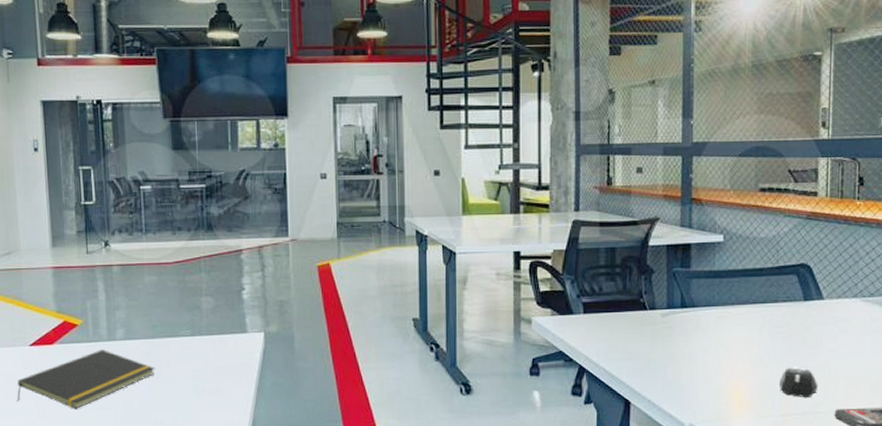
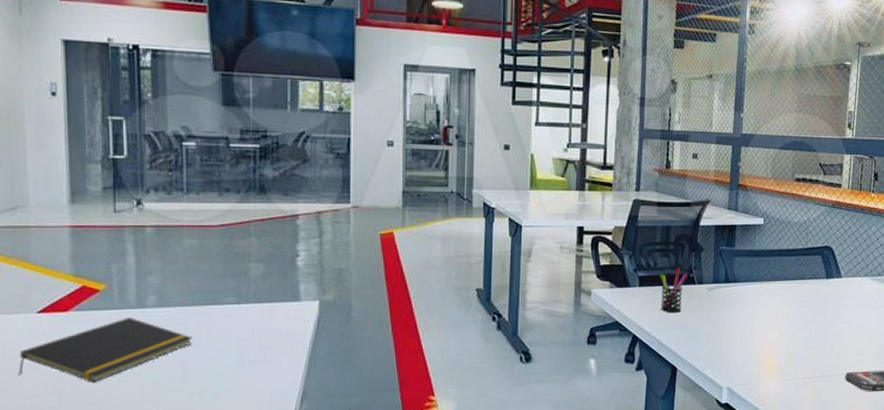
pen holder: none [606,293,639,343] -> present [660,268,689,314]
mouse: present [778,366,818,398] -> none [802,335,834,363]

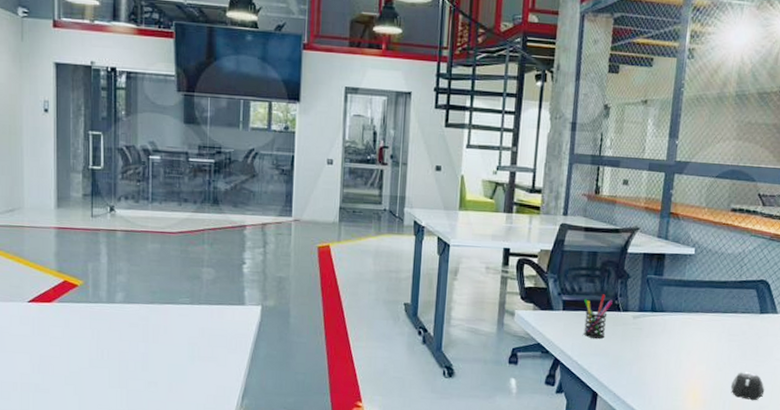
notepad: present [18,318,193,383] -> none [11,311,152,367]
mouse: none [802,335,834,363] -> present [730,371,765,401]

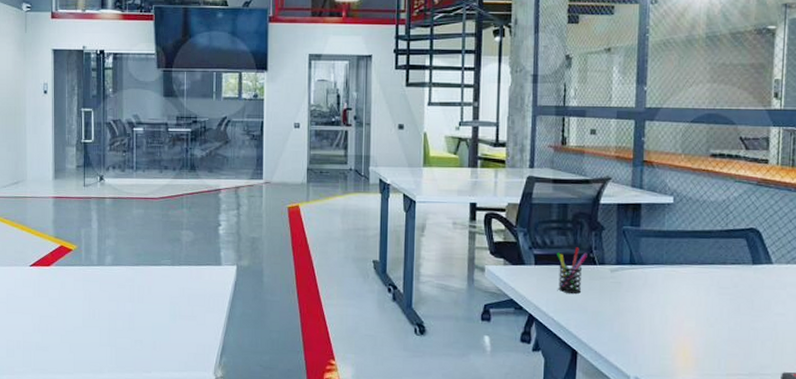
mouse: present [730,371,765,401] -> none [725,327,765,360]

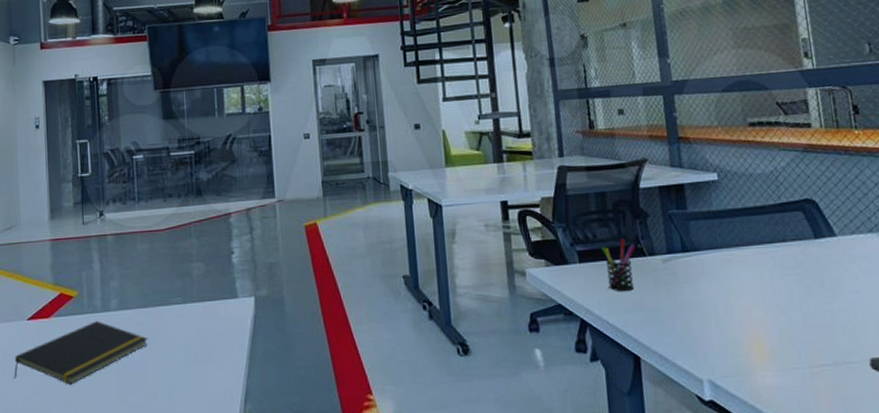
notepad: none [16,273,138,326] -> present [13,321,148,385]

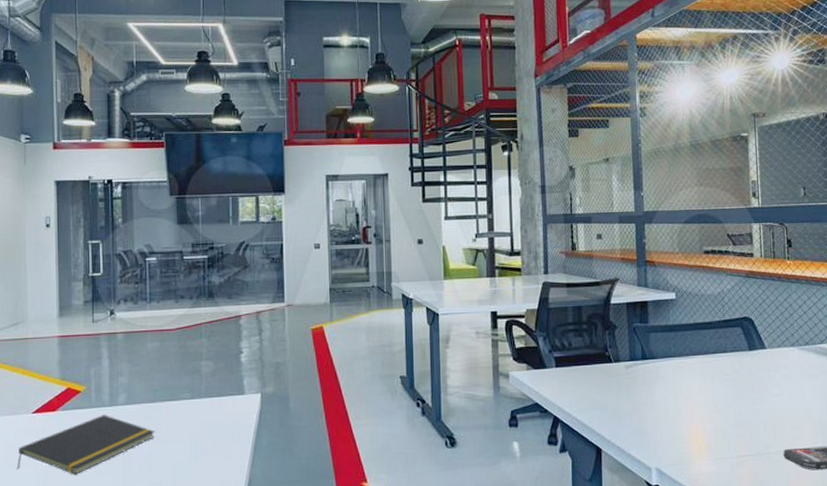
pen holder: present [601,238,636,292] -> none [575,347,604,393]

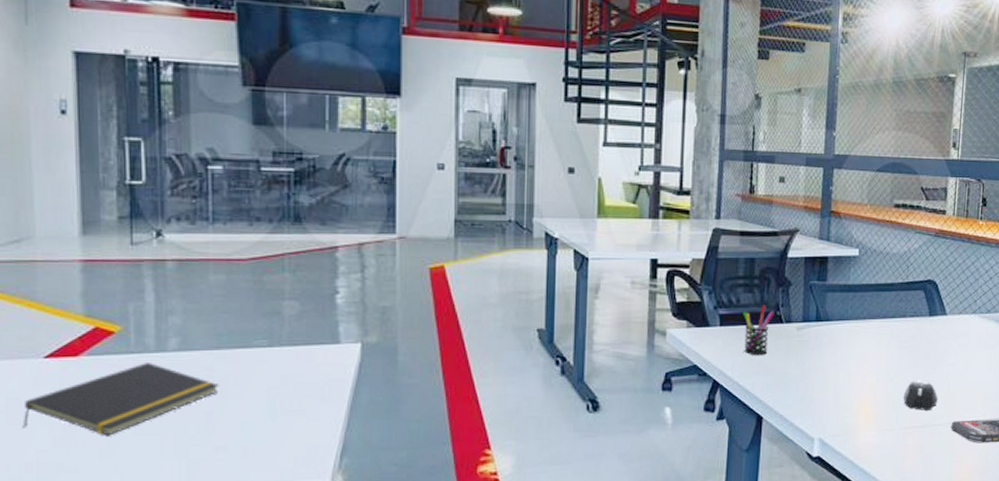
pen holder: none [575,347,604,393] -> present [743,305,775,356]
mouse: none [732,410,767,440] -> present [903,379,938,411]

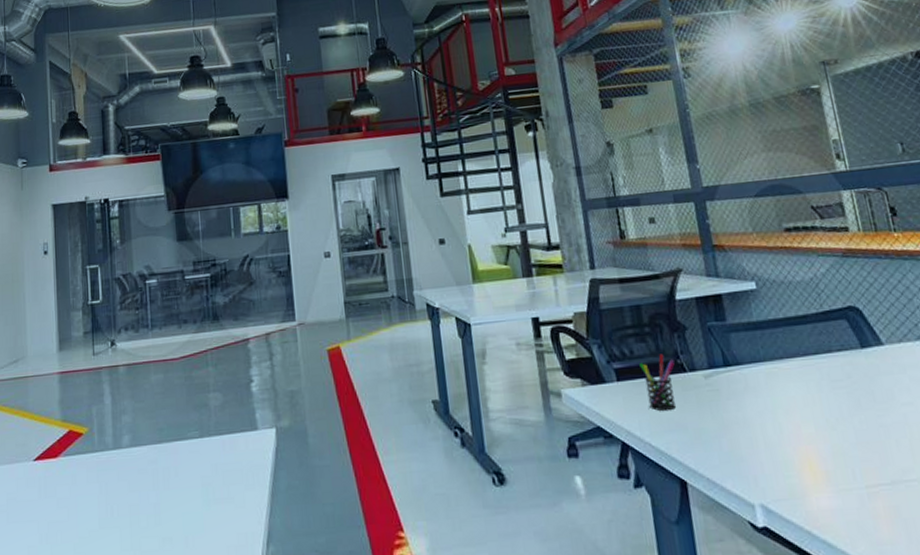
notepad: present [22,363,219,436] -> none [18,459,163,531]
mouse: present [903,379,938,411] -> none [854,425,902,464]

